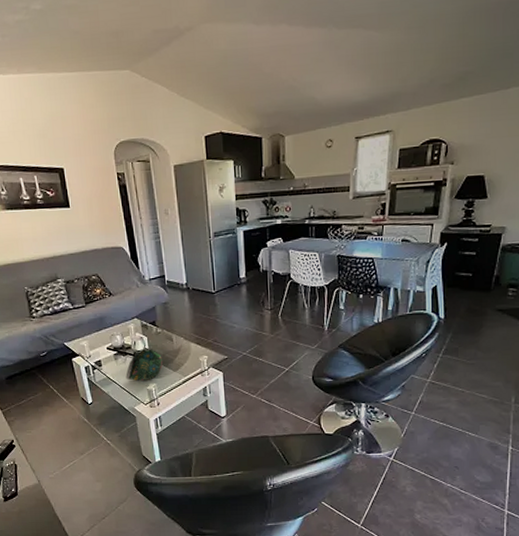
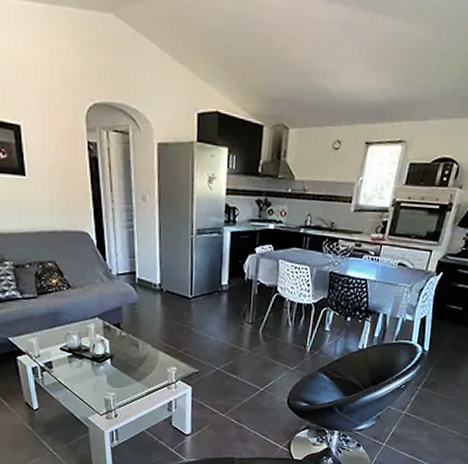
decorative bowl: present [125,350,163,381] -> none [80,355,126,389]

